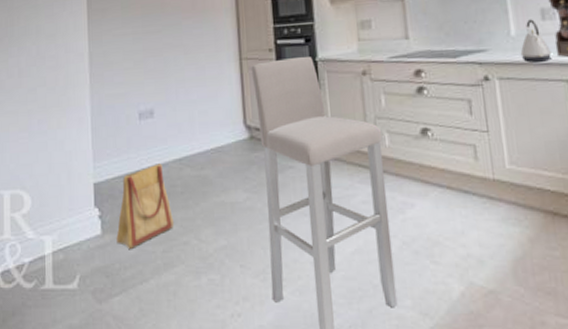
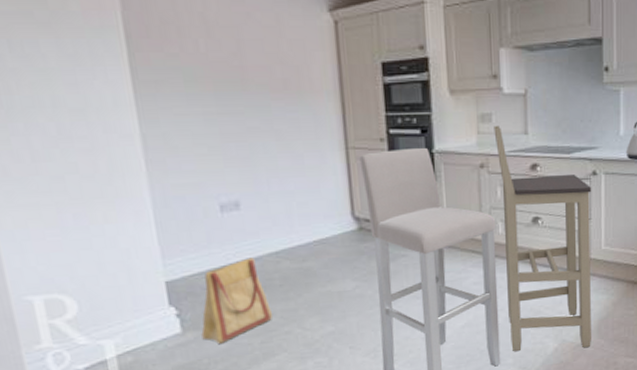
bar stool: none [373,31,508,297] -> present [493,125,592,351]

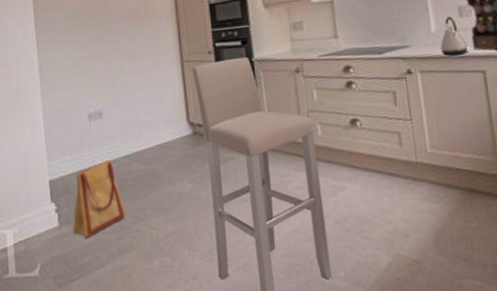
bar stool: present [493,125,592,351] -> none [305,32,430,265]

